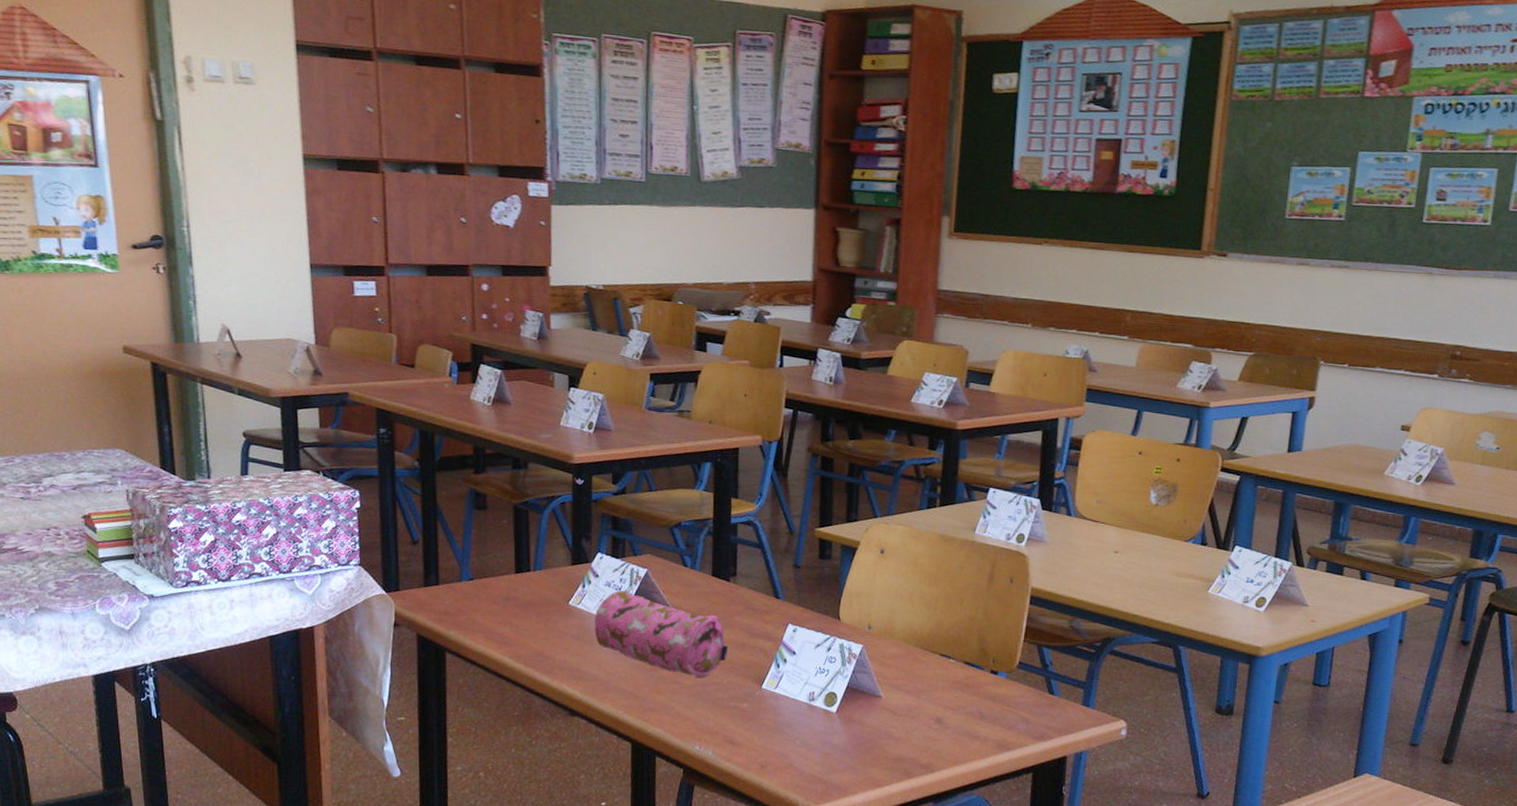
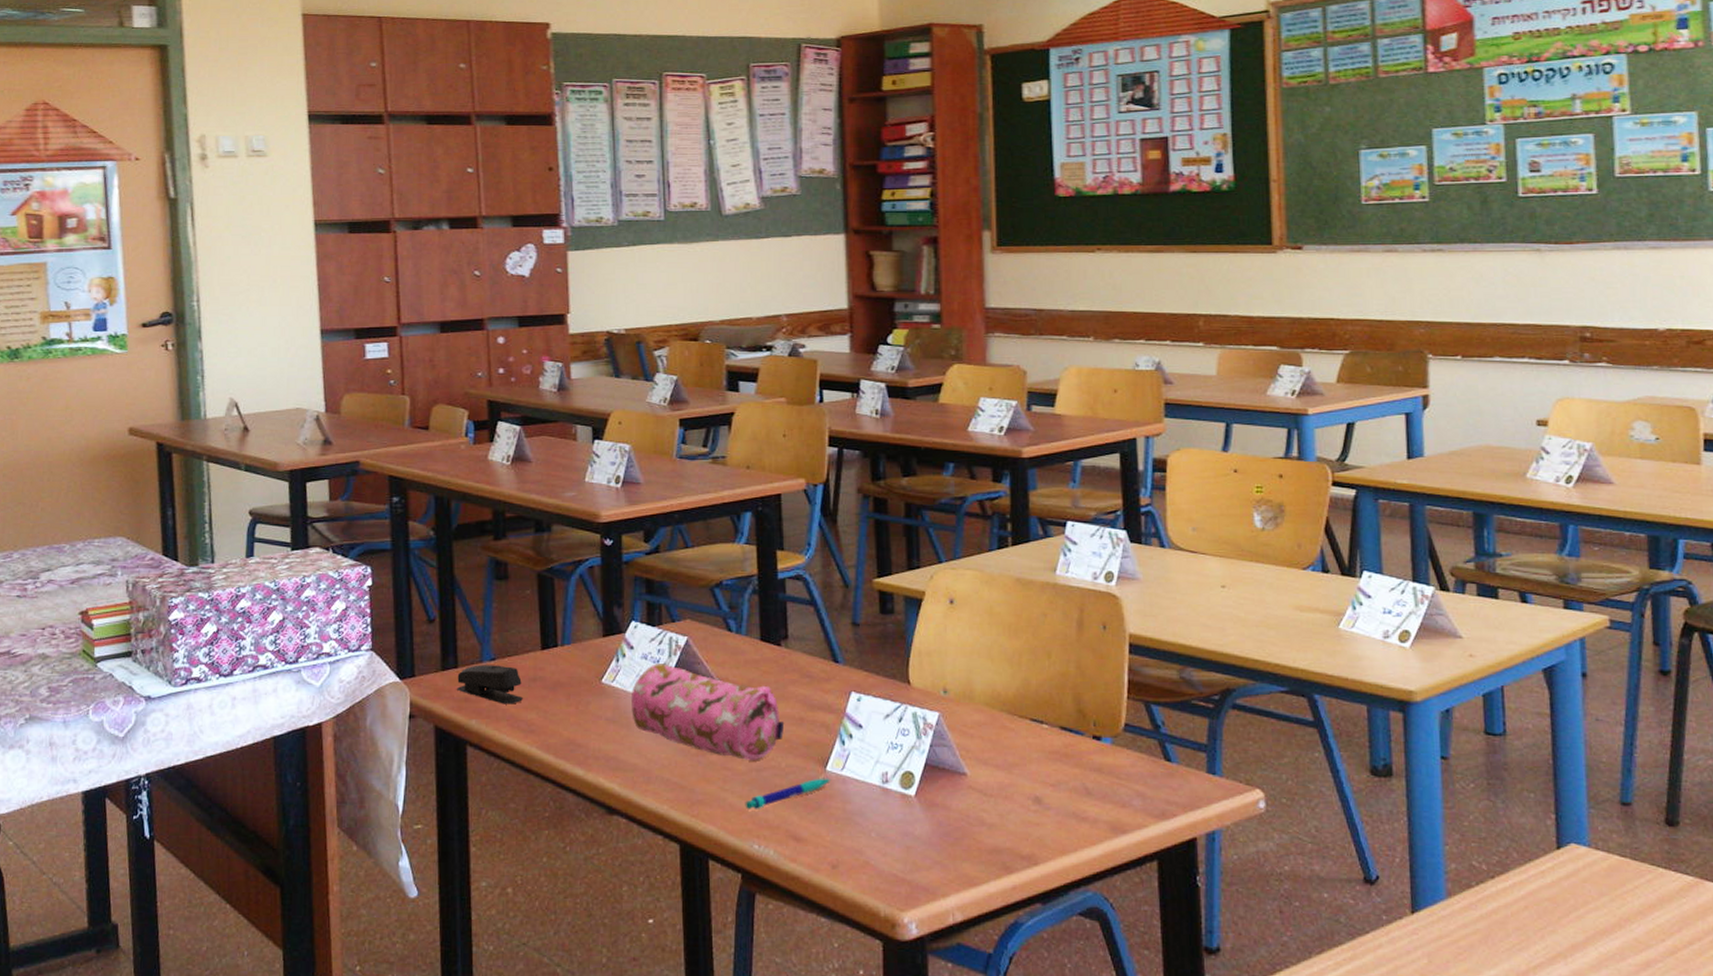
stapler: none [438,583,497,619] -> present [457,665,523,705]
pen: none [689,694,766,718] -> present [745,778,832,810]

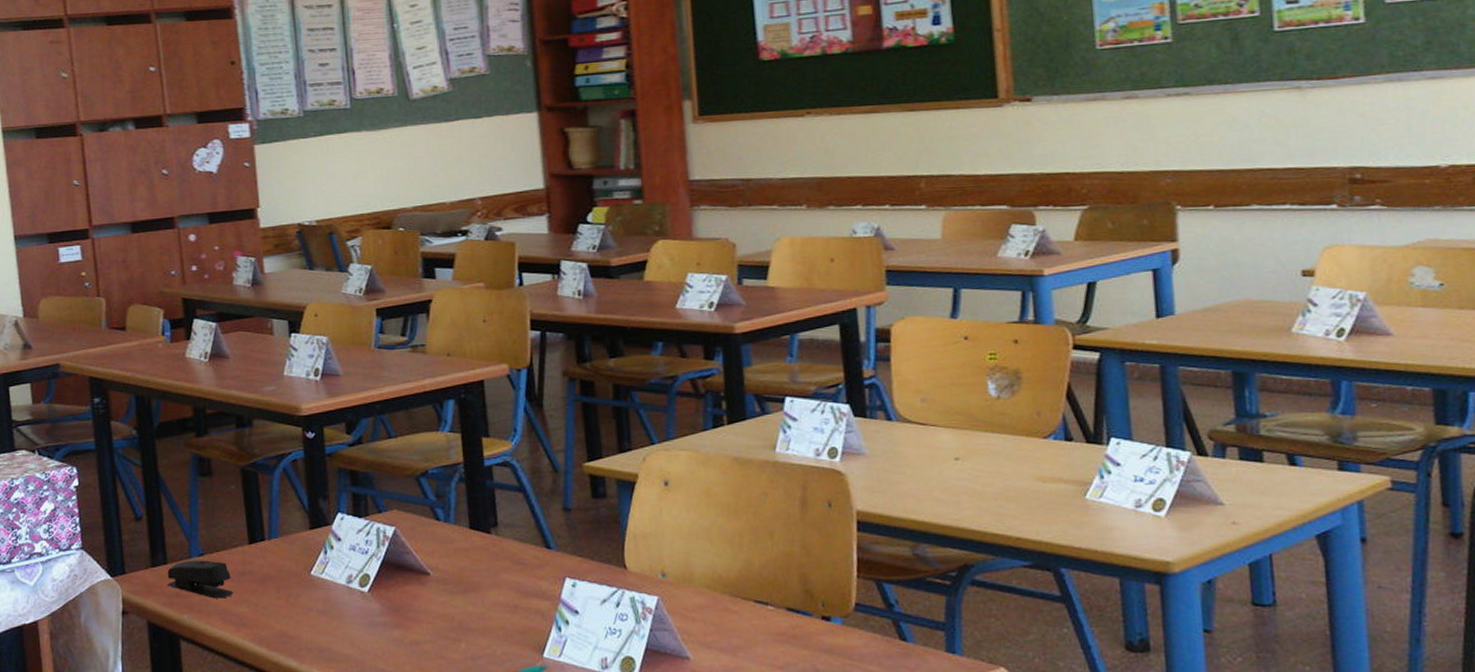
pencil case: present [632,663,785,760] -> none [341,554,499,648]

